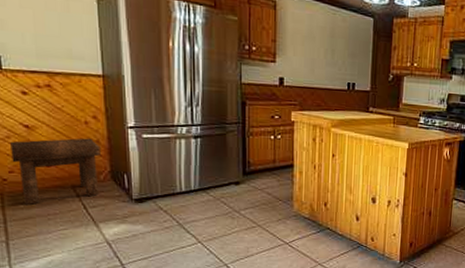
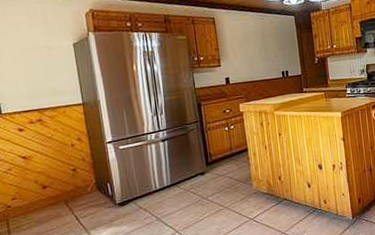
stool: present [10,138,101,206] -> none [12,157,87,226]

